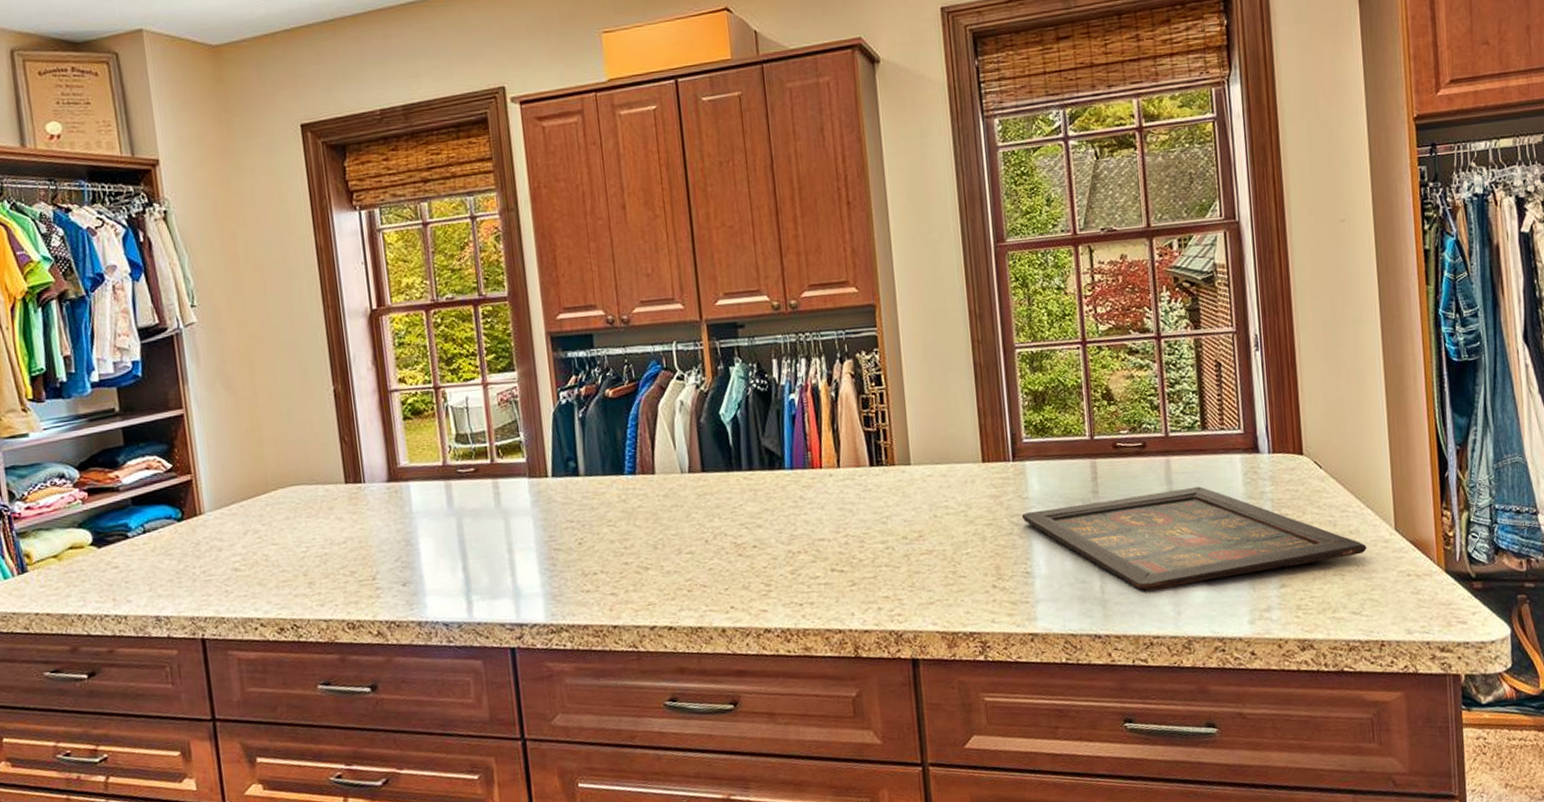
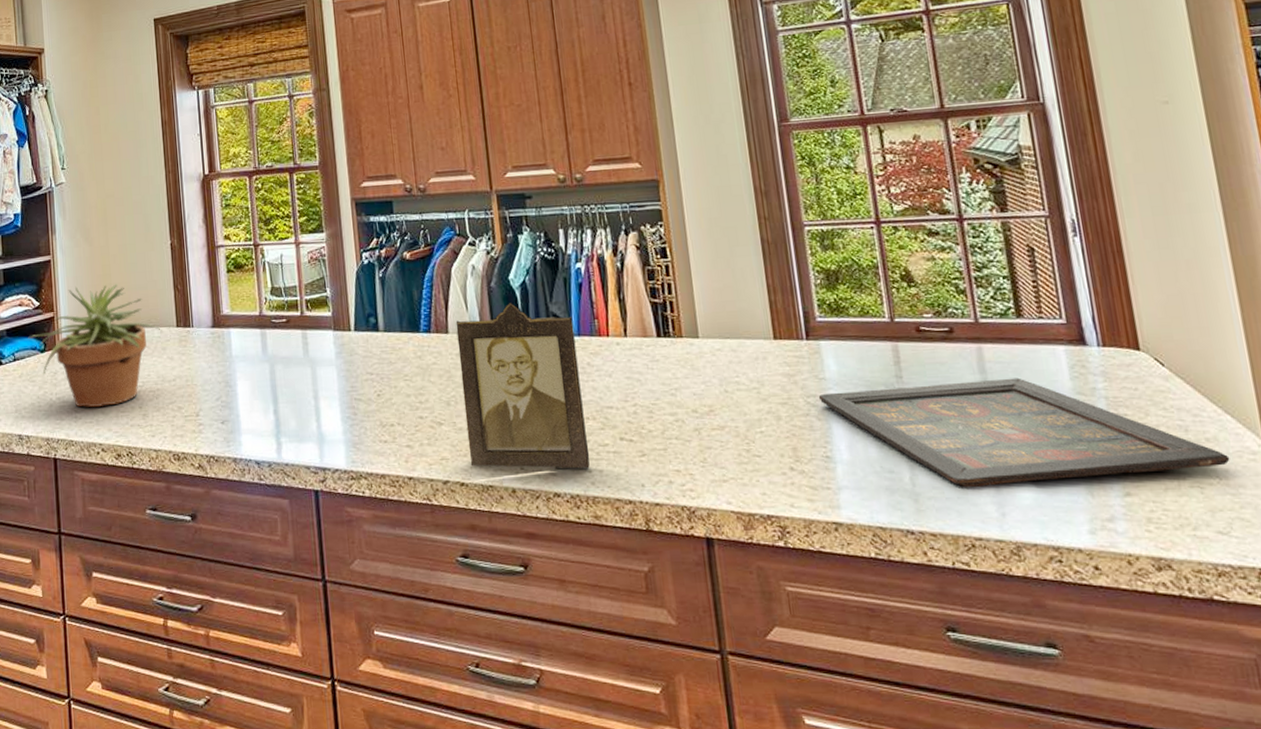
potted plant: none [160,438,328,580] -> present [28,284,162,408]
photo frame: none [663,439,801,609] -> present [455,303,590,469]

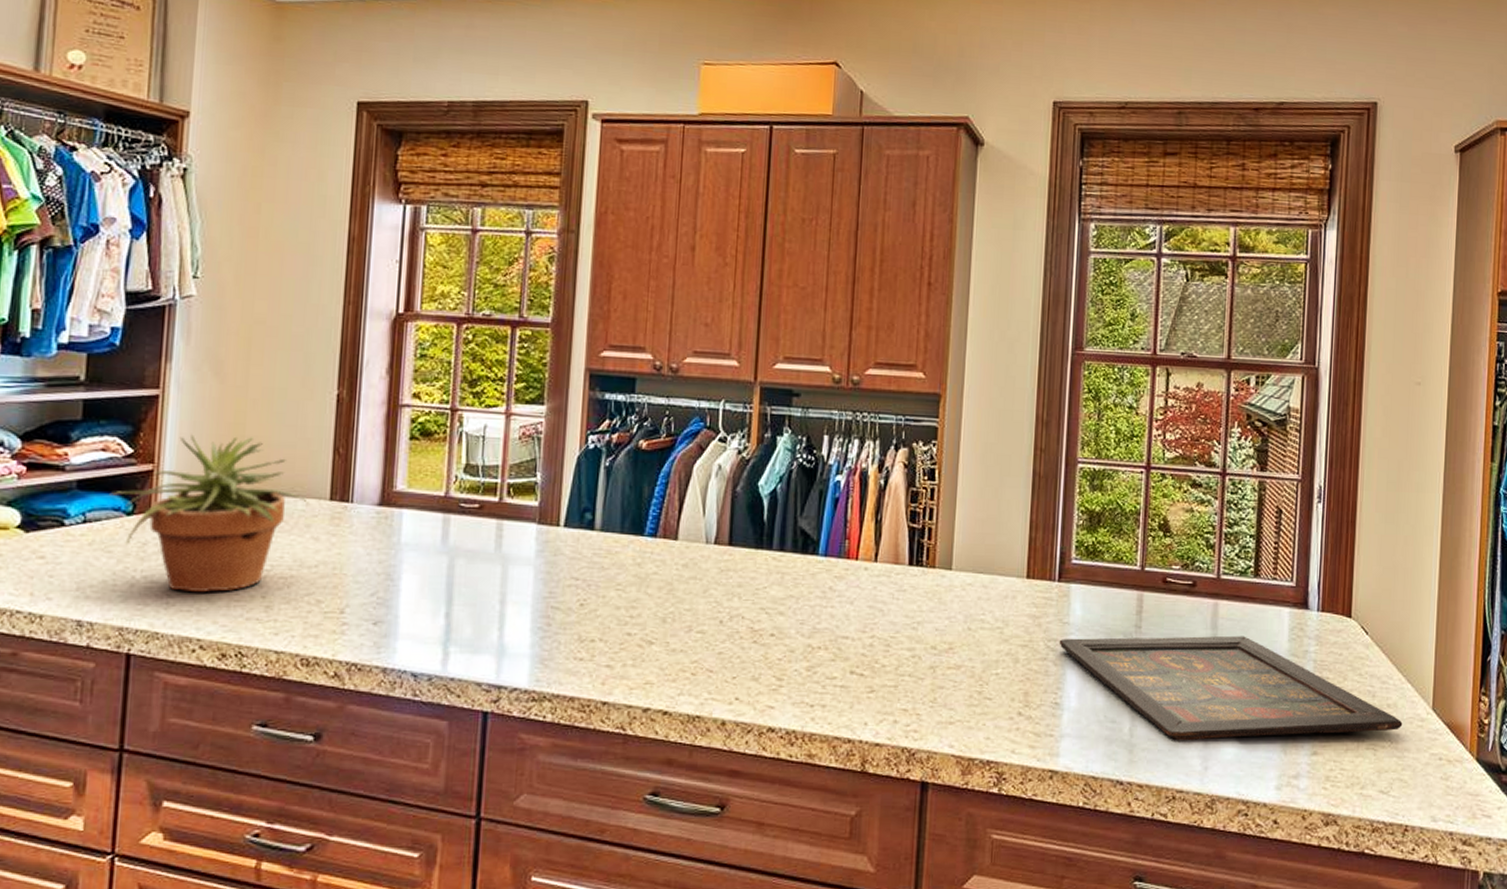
photo frame: present [455,303,590,469] -> none [678,512,822,703]

